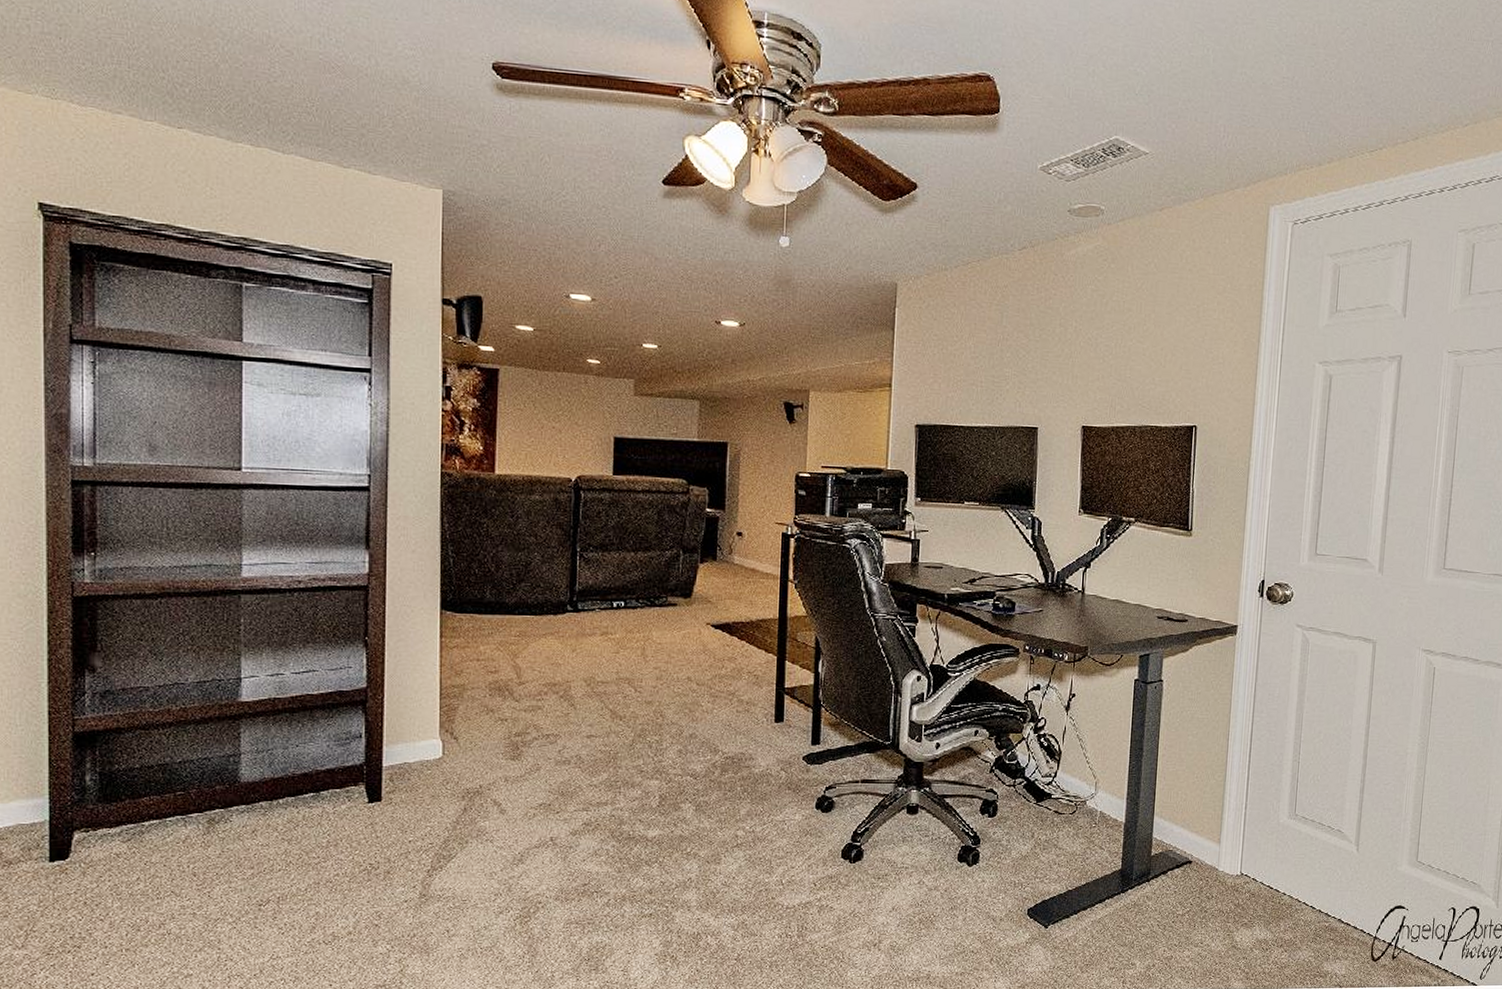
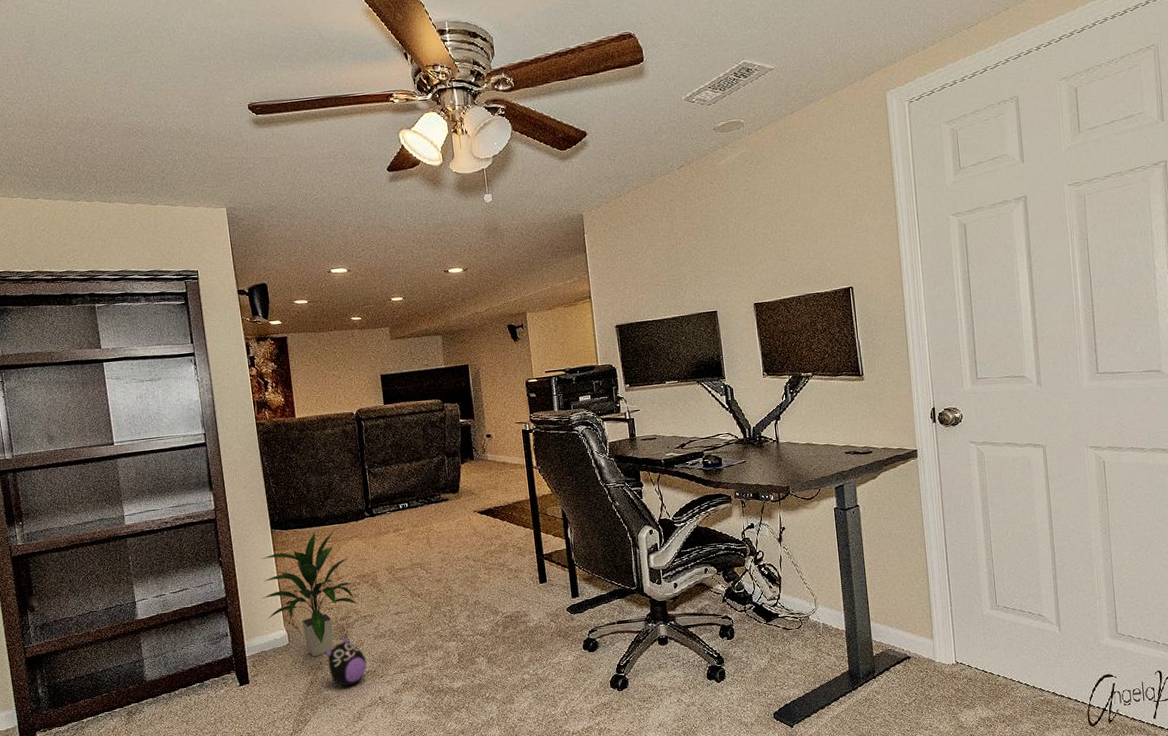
indoor plant: none [414,620,542,778] -> present [260,529,358,657]
plush toy: none [488,754,541,819] -> present [324,634,367,686]

